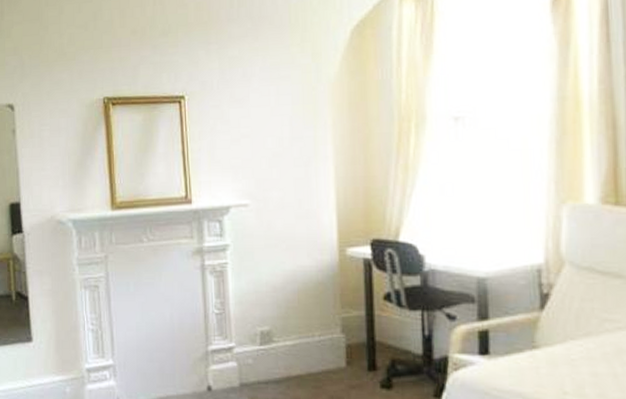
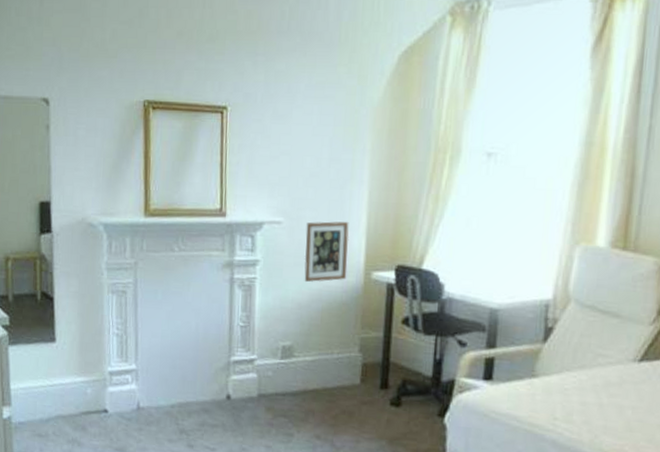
picture frame: none [273,198,321,263] -> present [304,221,349,282]

